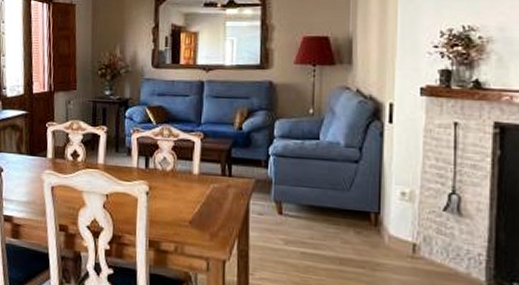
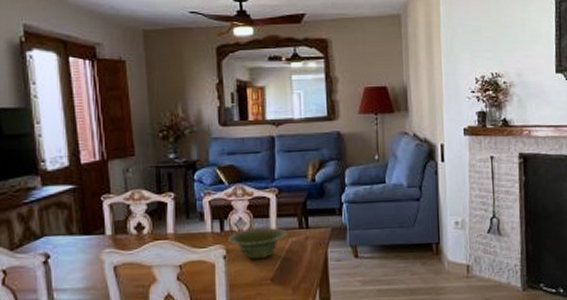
dish: none [152,170,209,201] -> present [228,228,287,260]

